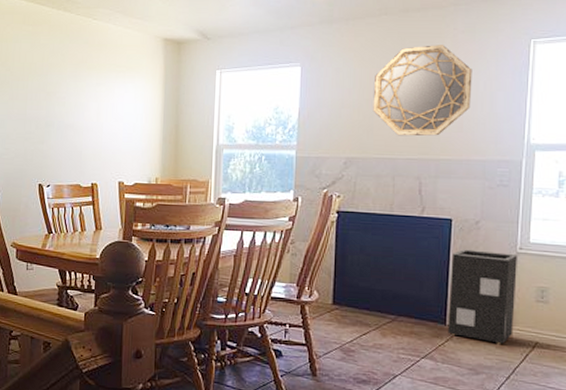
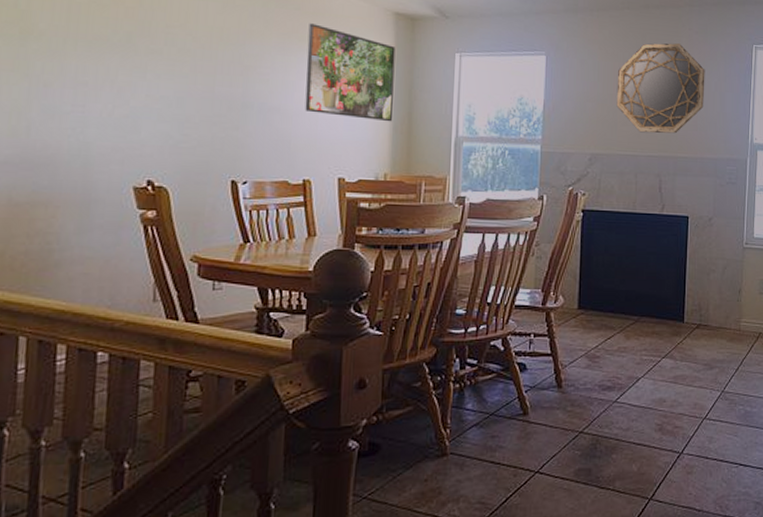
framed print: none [92,54,164,134] -> present [305,23,396,122]
speaker: present [447,249,517,345] -> none [685,246,744,338]

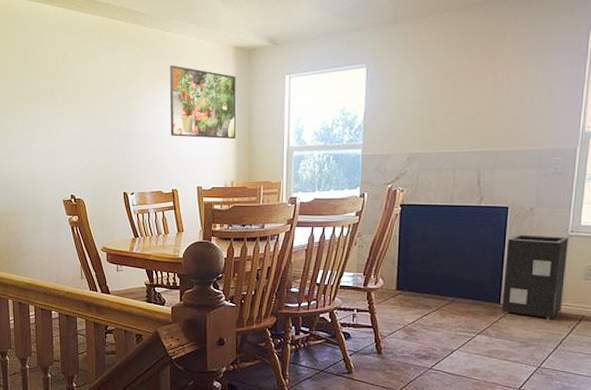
home mirror: present [616,43,705,134] -> none [435,39,532,131]
speaker: none [685,246,744,338] -> present [501,234,568,320]

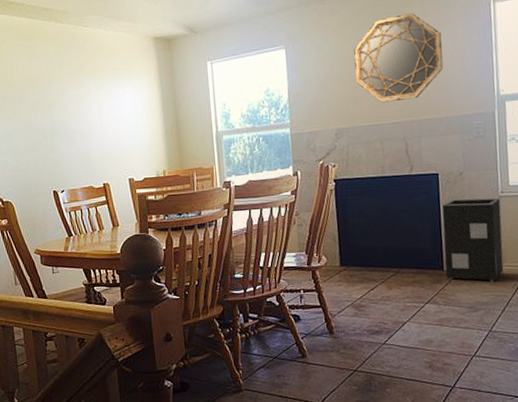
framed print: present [169,65,237,140] -> none [90,59,164,130]
home mirror: none [435,39,532,131] -> present [354,13,444,103]

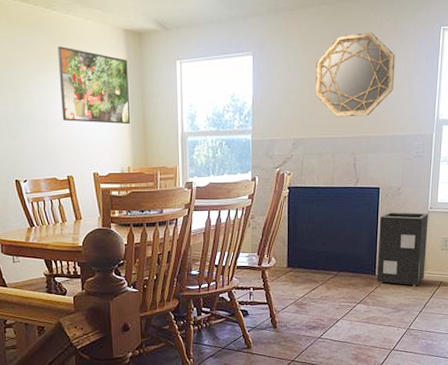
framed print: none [90,59,164,130] -> present [57,46,131,125]

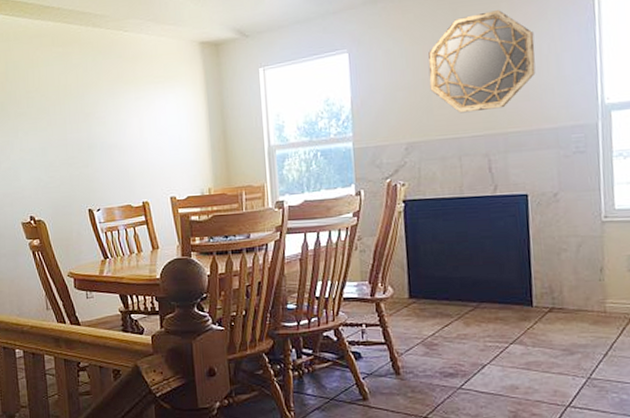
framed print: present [57,46,131,125] -> none [130,66,210,144]
speaker: present [377,212,428,287] -> none [531,223,607,321]

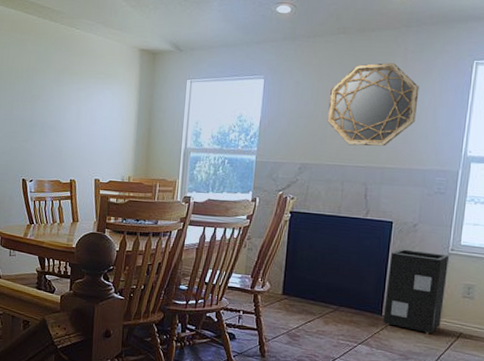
speaker: none [531,223,607,321] -> present [383,249,449,335]

